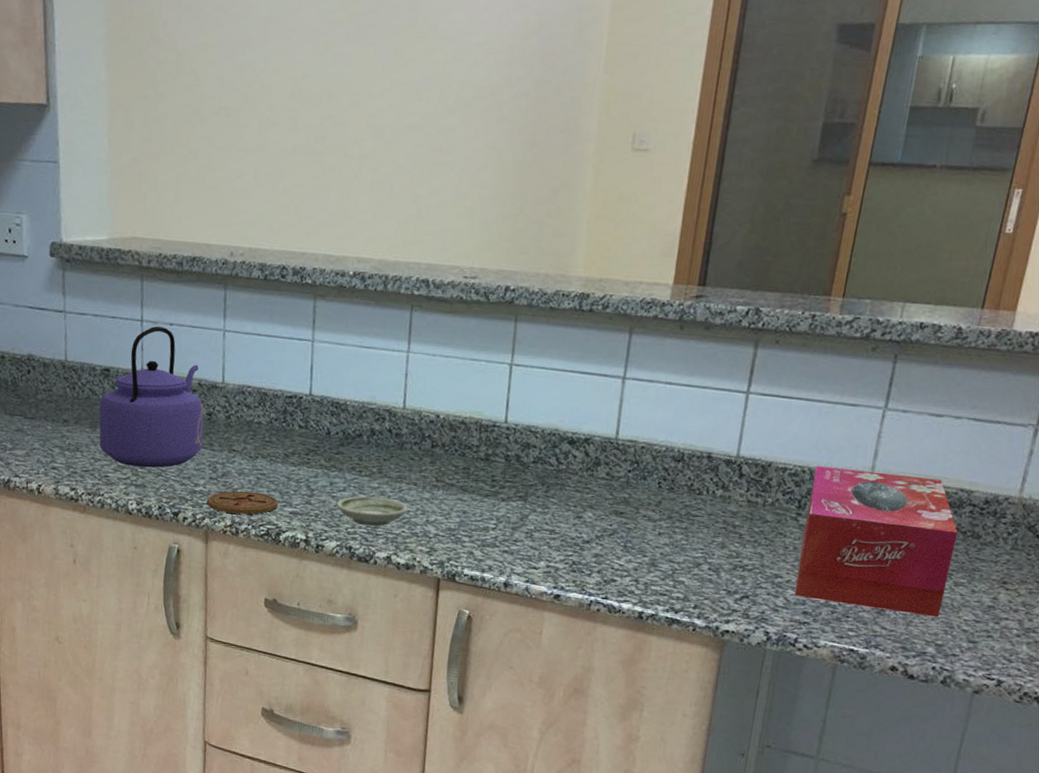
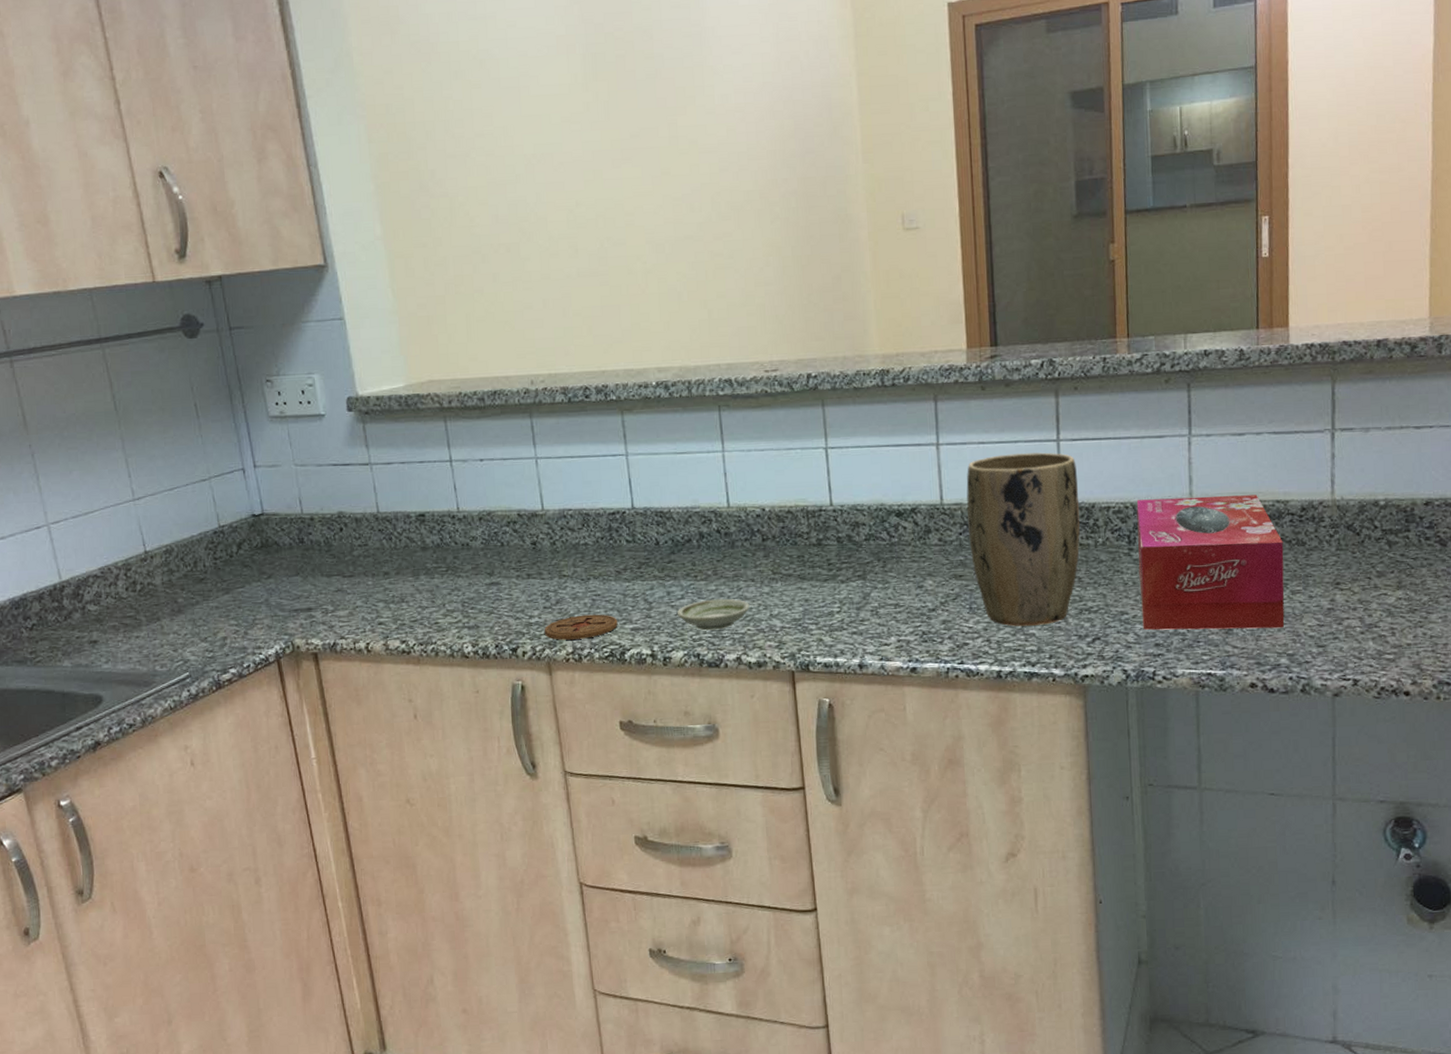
kettle: present [98,326,204,468] -> none [418,464,532,609]
plant pot: none [635,398,762,575] -> present [966,452,1080,627]

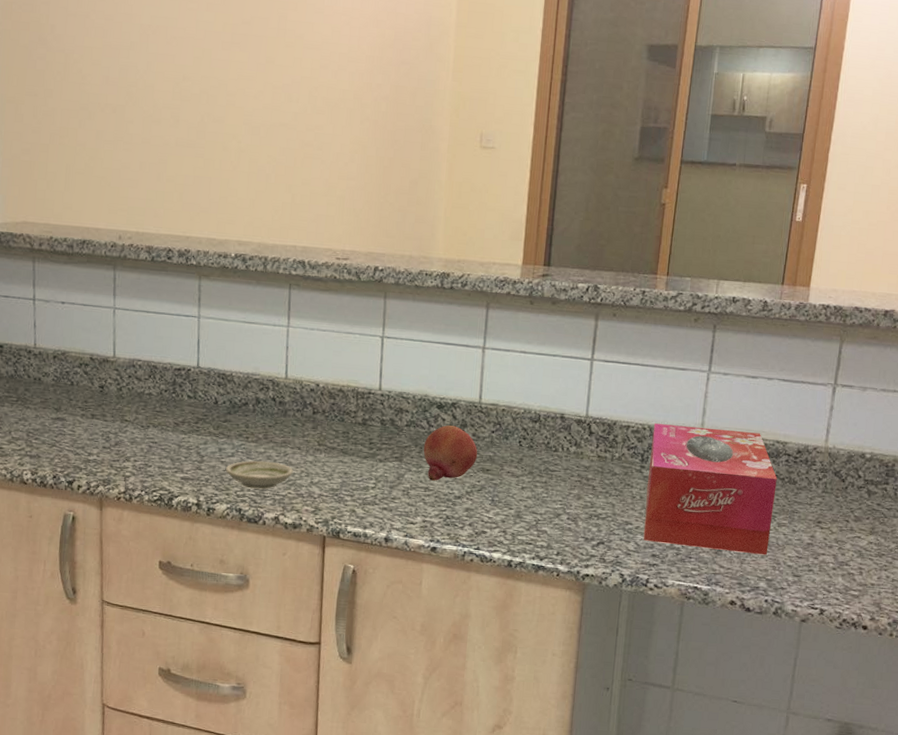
coaster: present [545,614,618,640] -> none [101,458,170,481]
fruit: none [887,533,948,596] -> present [423,425,478,481]
plant pot: present [966,452,1080,627] -> none [500,365,605,524]

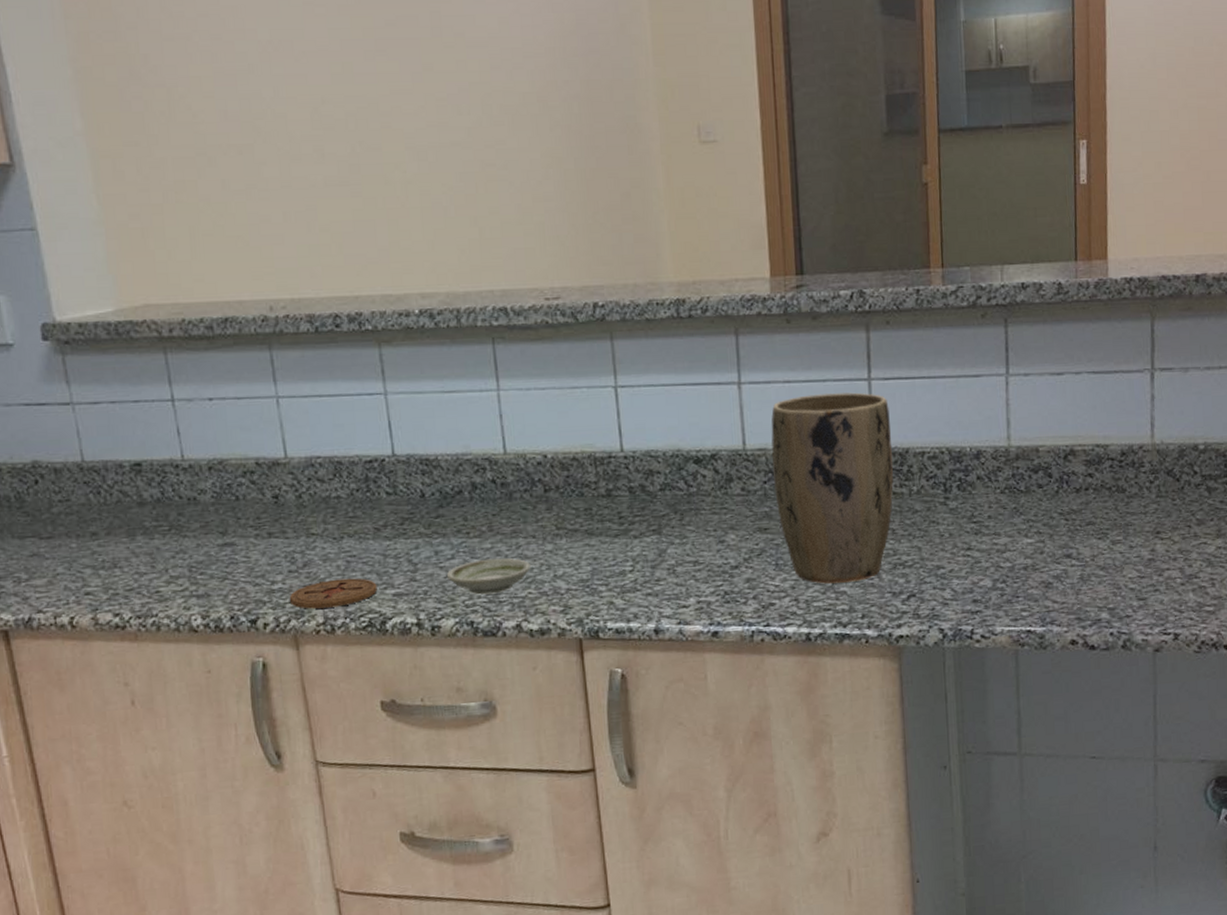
coaster: none [101,458,170,481] -> present [290,578,378,609]
fruit: present [423,425,478,481] -> none [684,482,751,552]
plant pot: none [500,365,605,524] -> present [771,392,894,584]
tissue box: present [643,423,777,555] -> none [952,438,1105,585]

